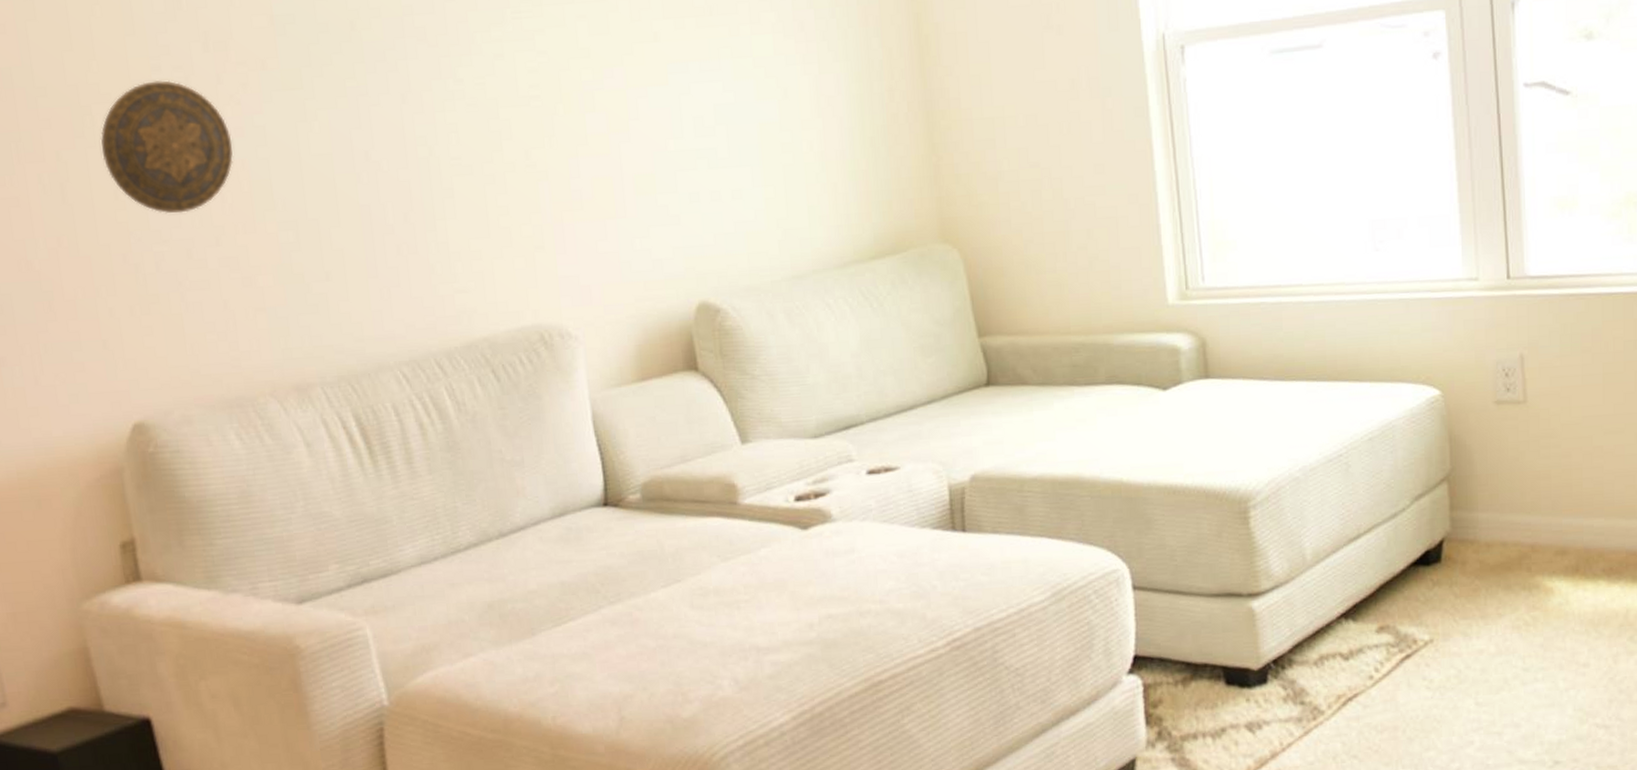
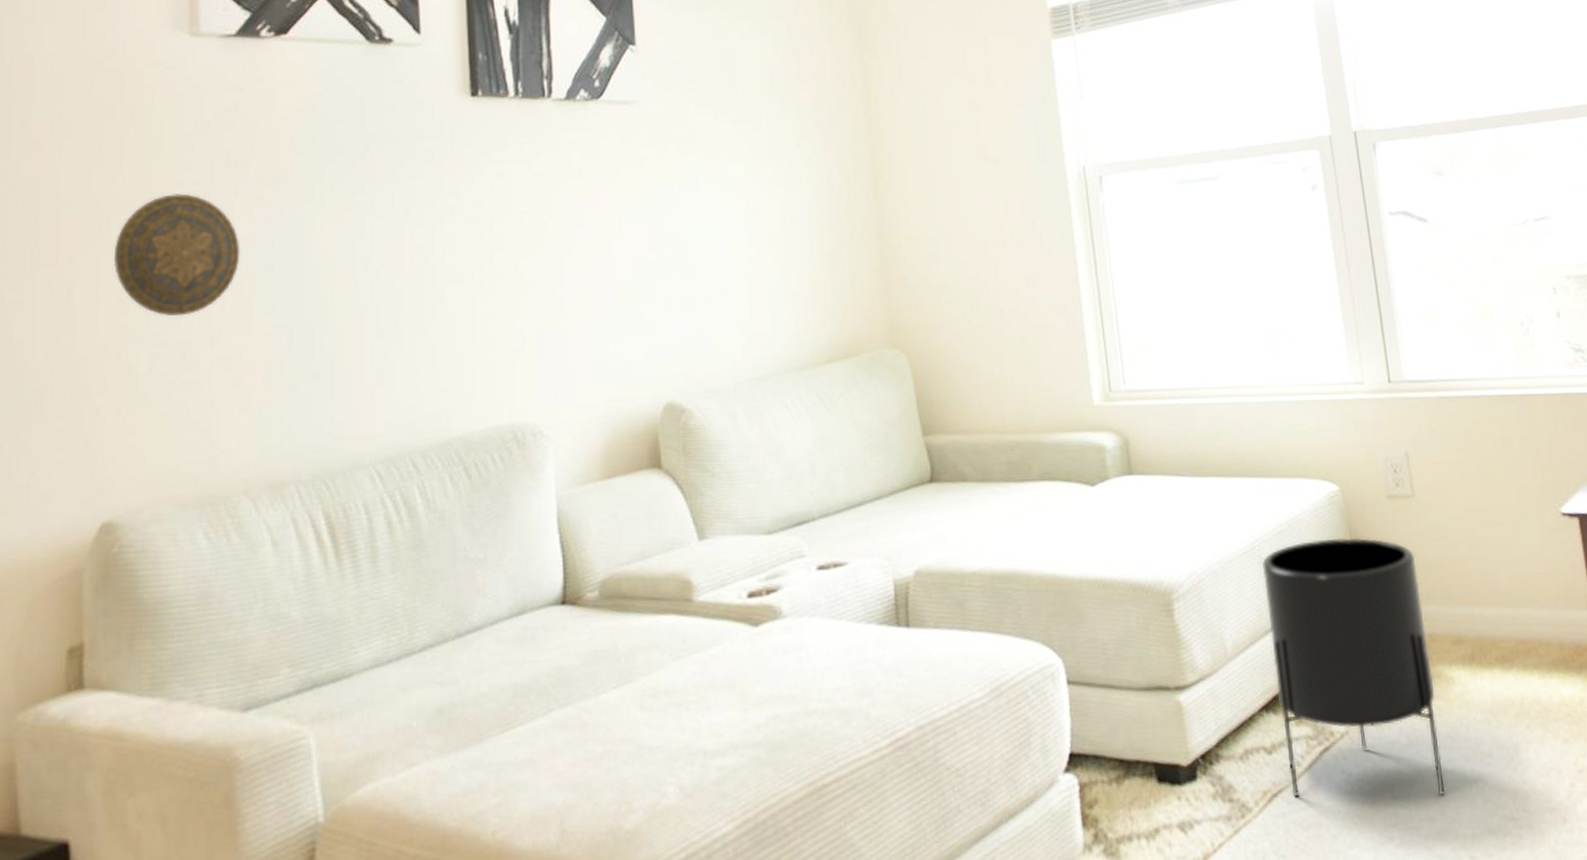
planter: none [1349,445,1534,703] -> present [1261,537,1446,798]

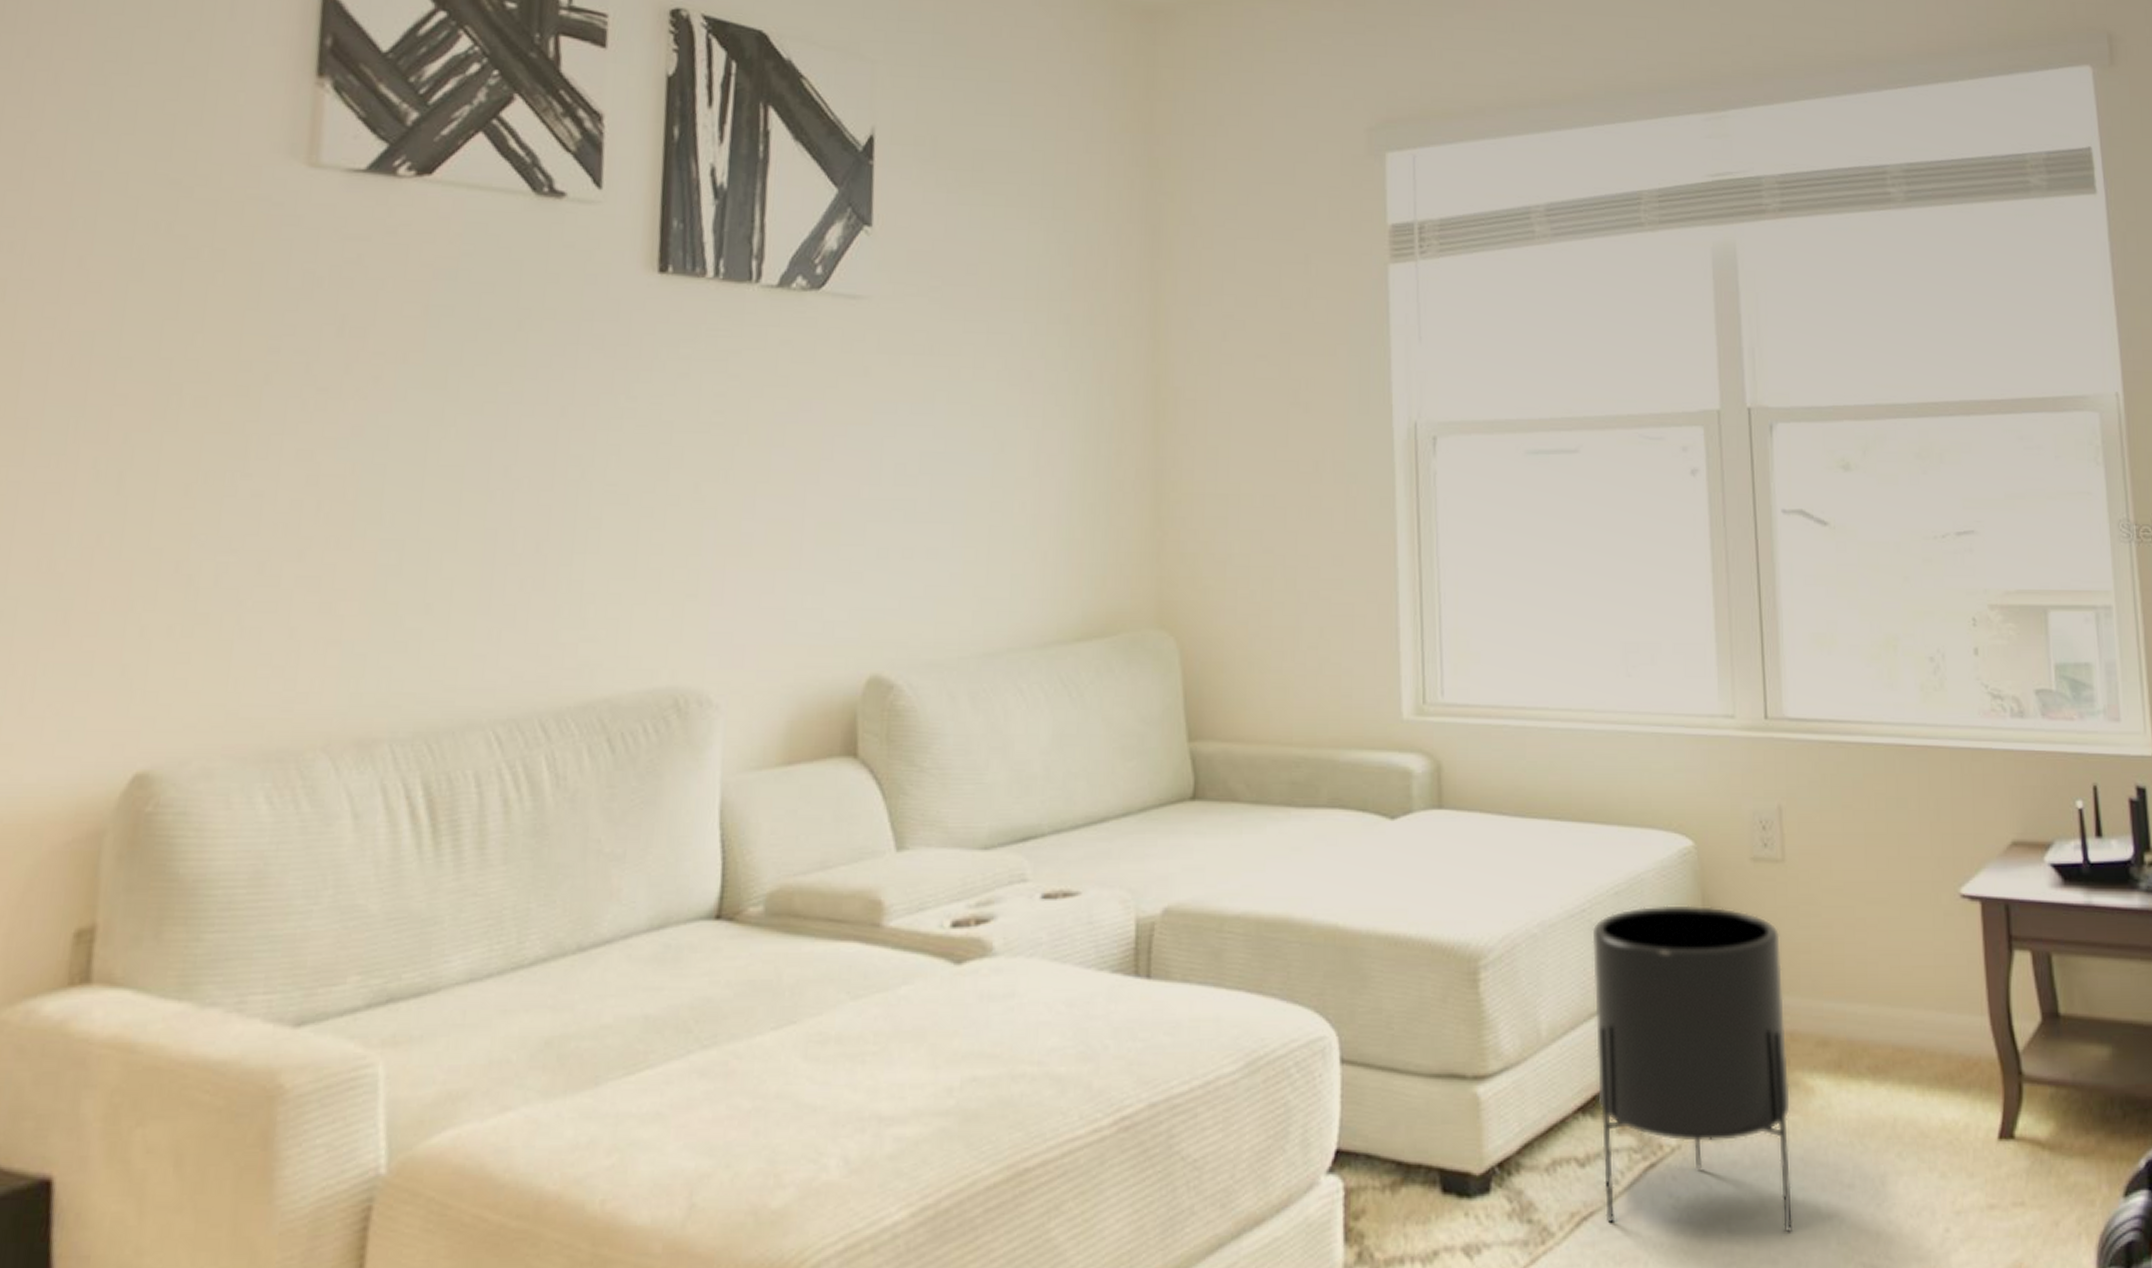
decorative plate: present [113,193,240,317] -> none [181,363,347,519]

